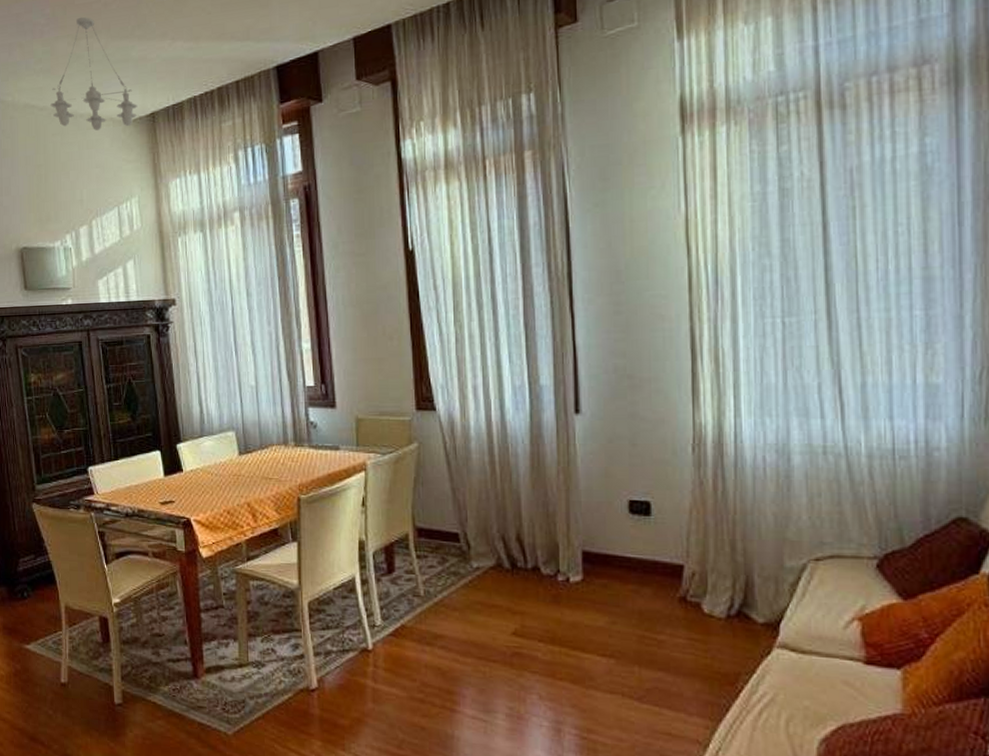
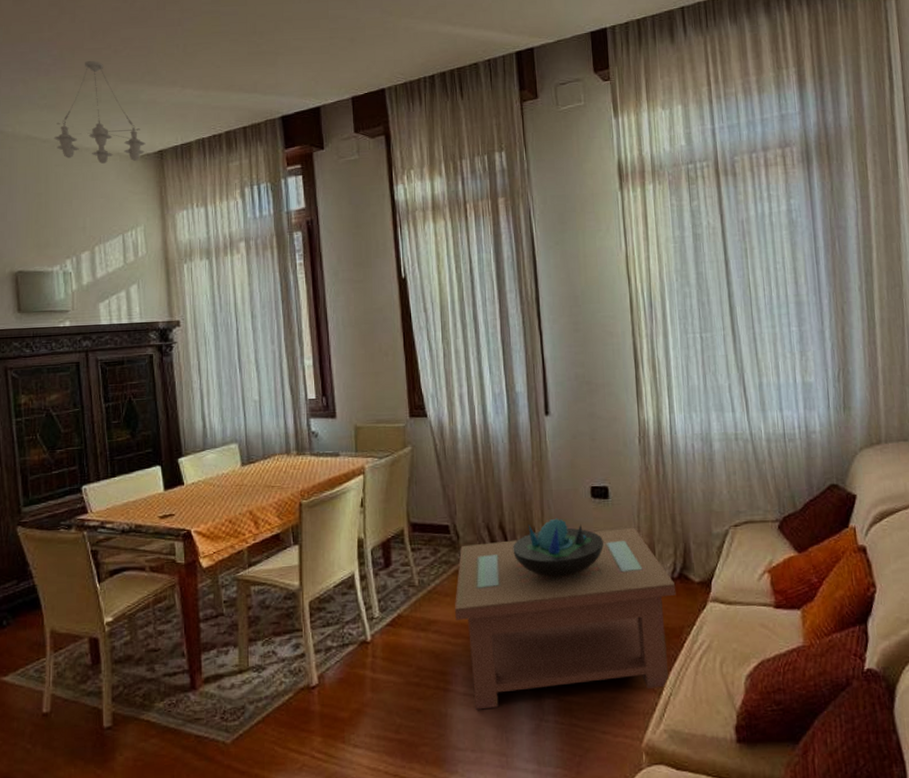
coffee table: none [463,552,733,740] -> present [454,528,676,710]
decorative bowl: none [532,534,642,602] -> present [513,518,603,577]

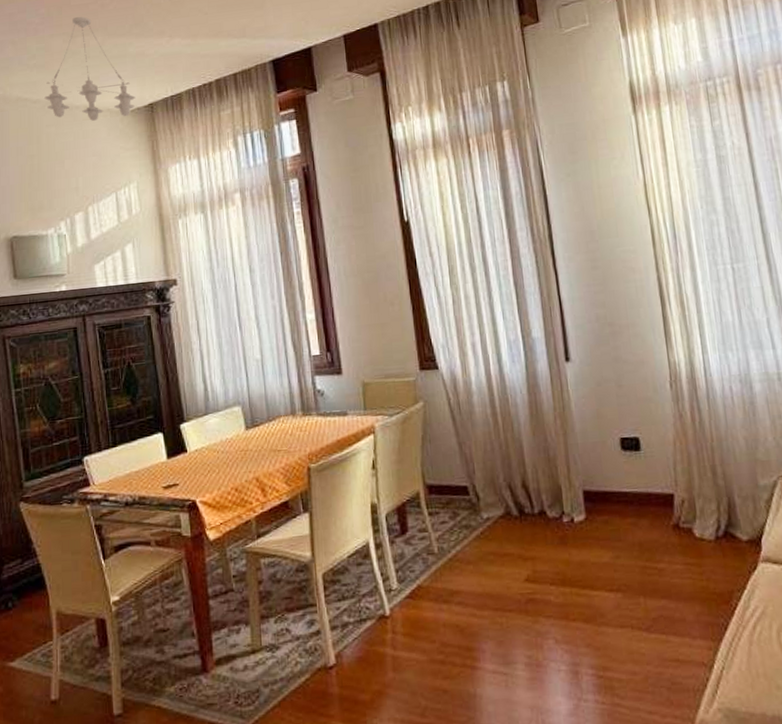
coffee table: present [454,528,676,710] -> none [477,482,723,689]
decorative bowl: present [513,518,603,577] -> none [538,474,638,540]

